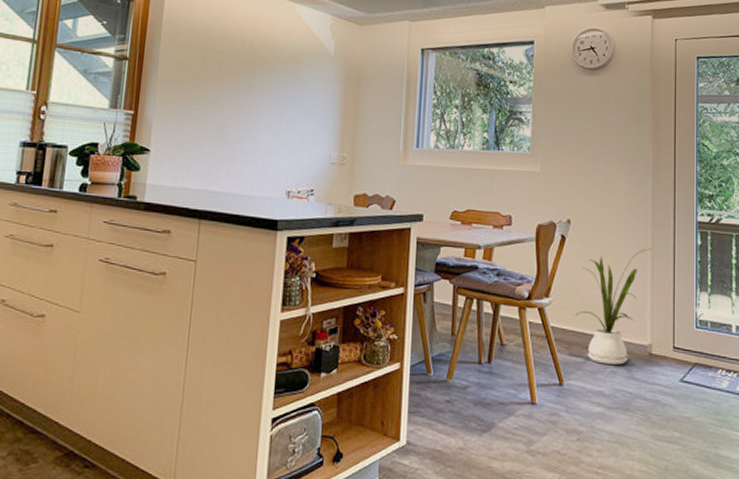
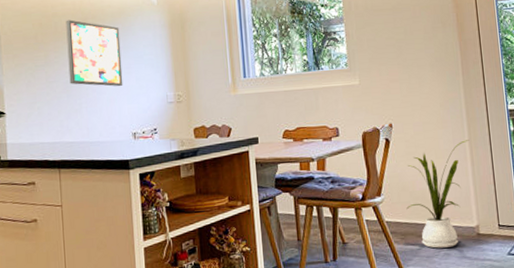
wall art: none [226,59,289,138] -> present [66,19,123,87]

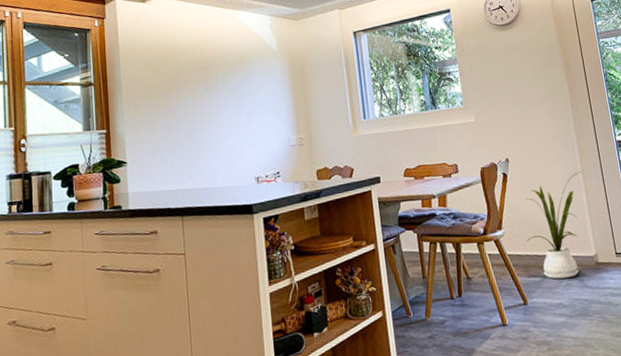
wall art: present [66,19,123,87] -> none [187,68,246,132]

